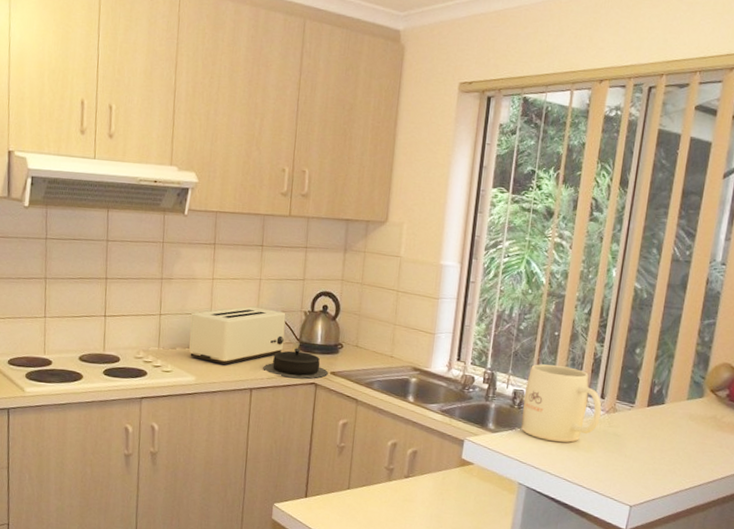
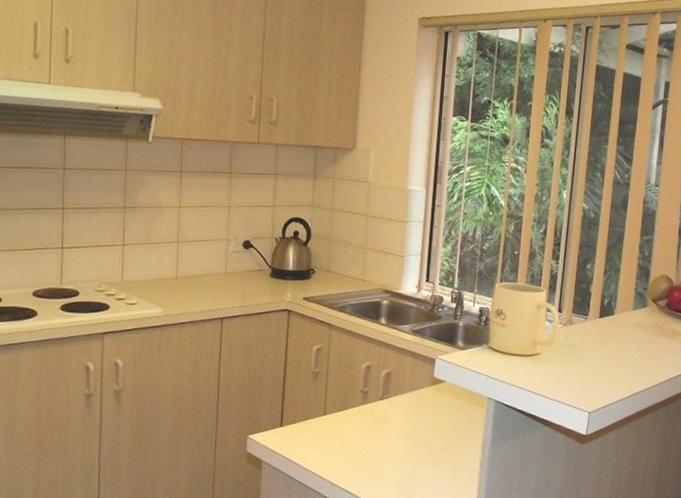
toaster: present [188,306,286,365] -> none [154,234,257,295]
cooking pot: present [263,348,328,379] -> none [234,275,301,306]

